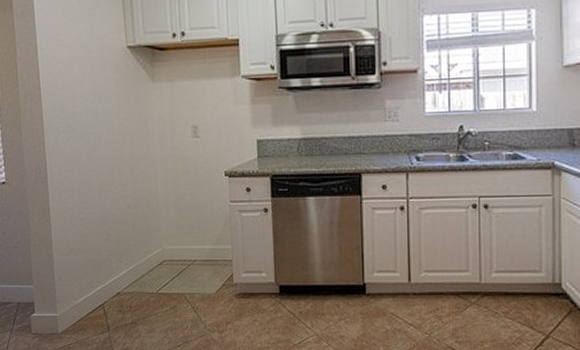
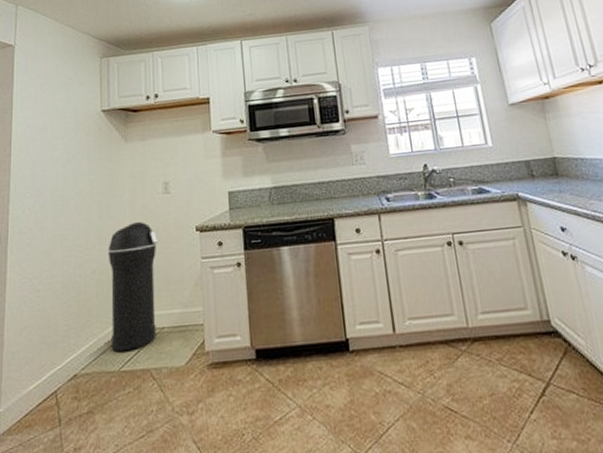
trash can: none [141,162,189,276] -> present [107,221,157,351]

